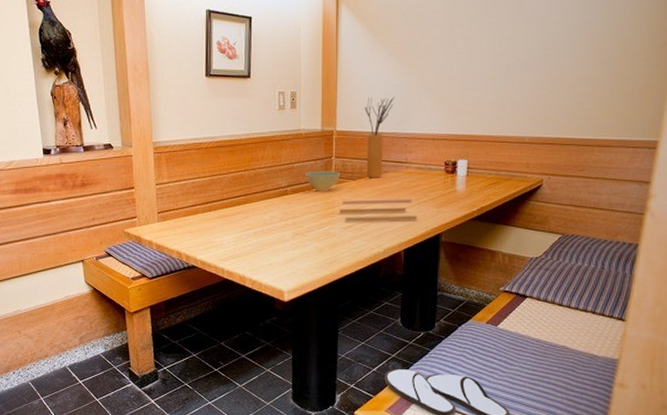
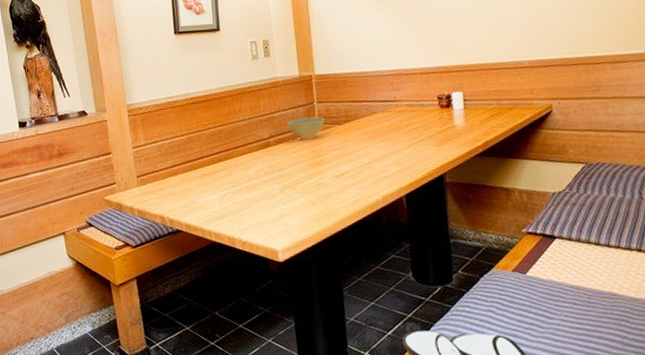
chopsticks: present [340,199,417,222] -> none [328,139,415,170]
vase: present [364,97,394,178] -> none [342,35,373,121]

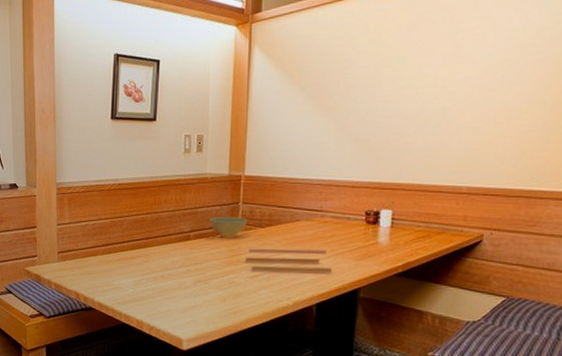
chopsticks: none [328,139,415,170] -> present [245,248,332,273]

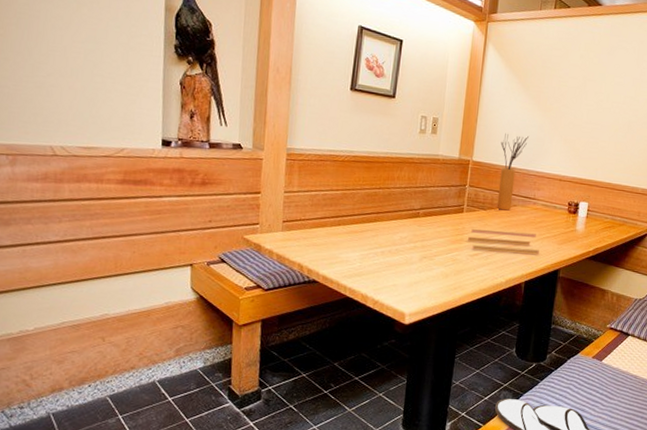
bowl: present [209,216,248,239] -> none [438,197,473,219]
vase: none [276,141,309,226] -> present [496,133,528,211]

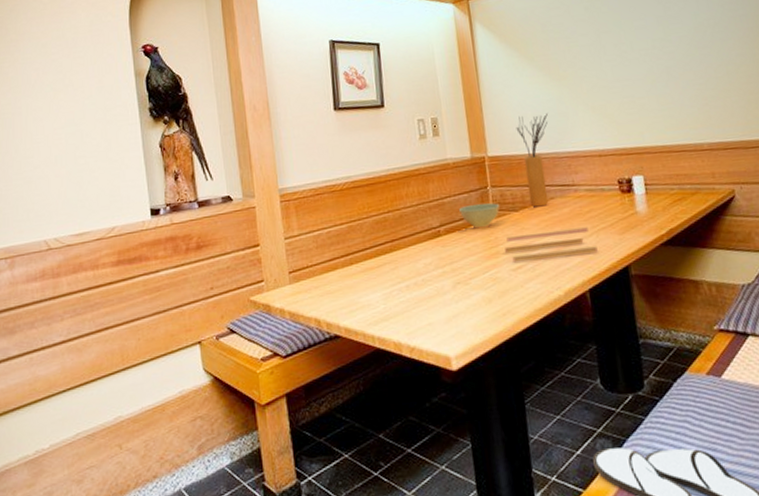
bowl: none [438,197,473,219] -> present [458,203,500,230]

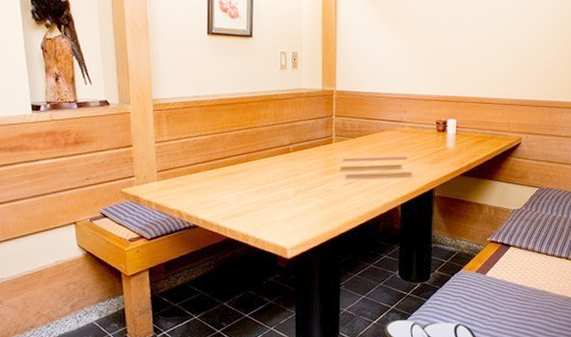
bowl: present [458,203,500,230] -> none [306,129,341,150]
vase: present [516,114,549,208] -> none [362,59,389,136]

